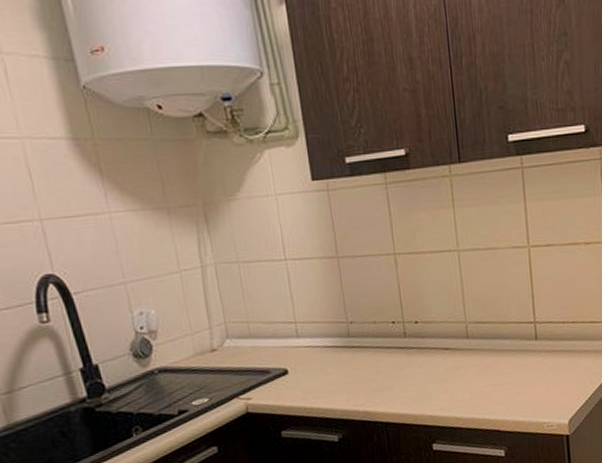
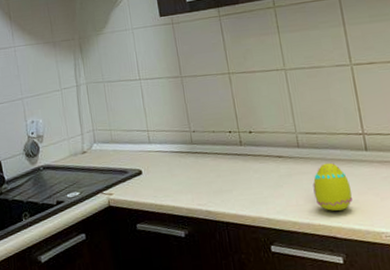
egg: none [480,353,519,404] -> present [313,162,352,211]

